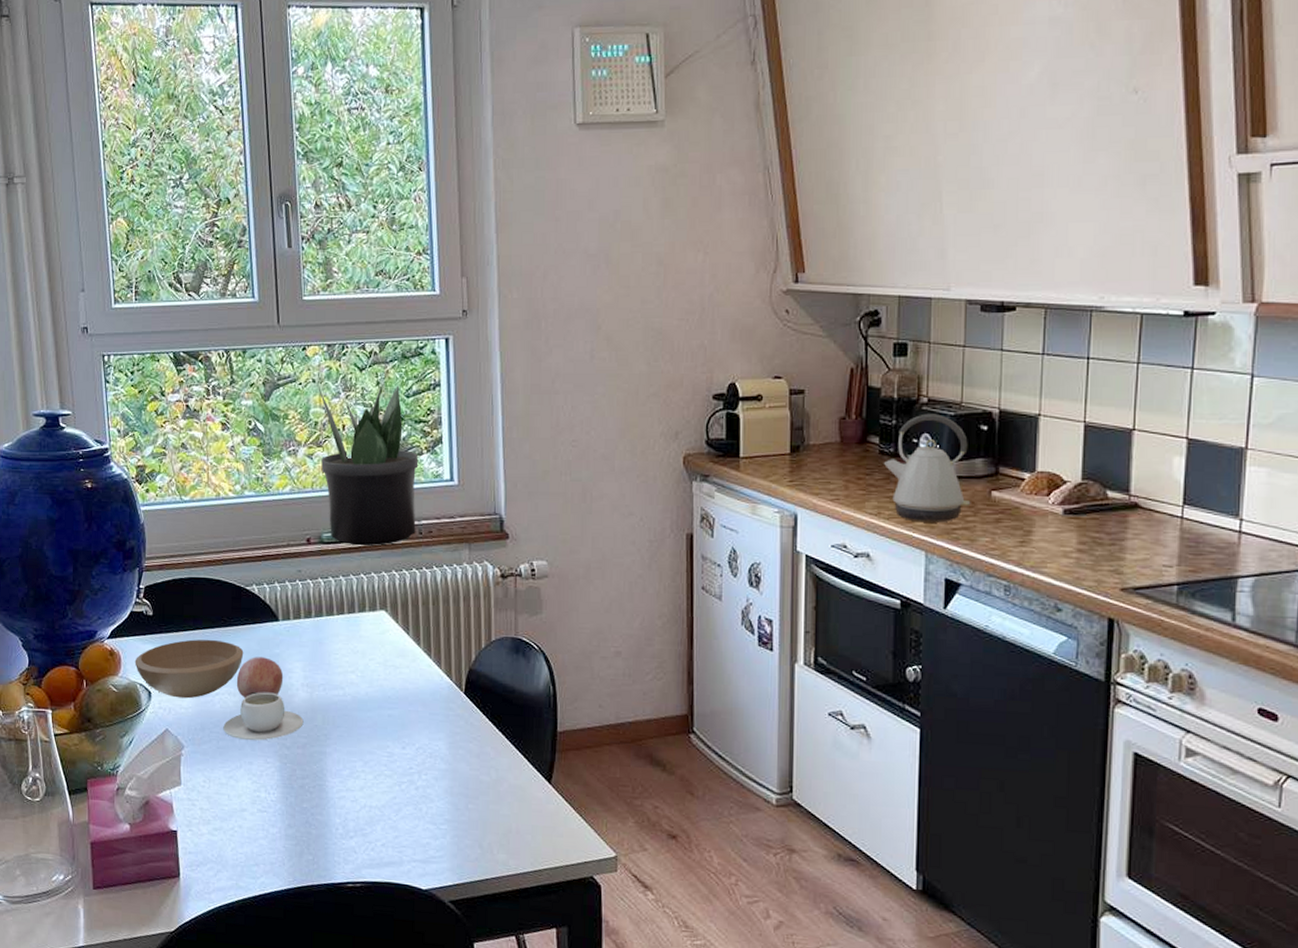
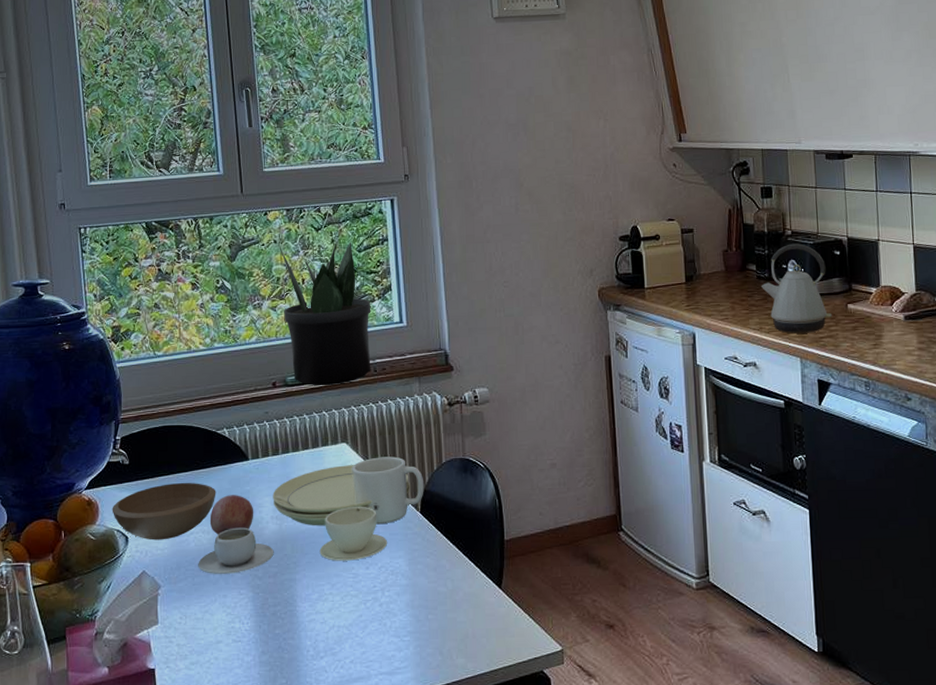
plate: none [304,634,455,699] -> present [273,465,410,526]
teacup: none [352,680,427,739] -> present [319,506,388,561]
mug: none [390,629,470,703] -> present [352,456,424,525]

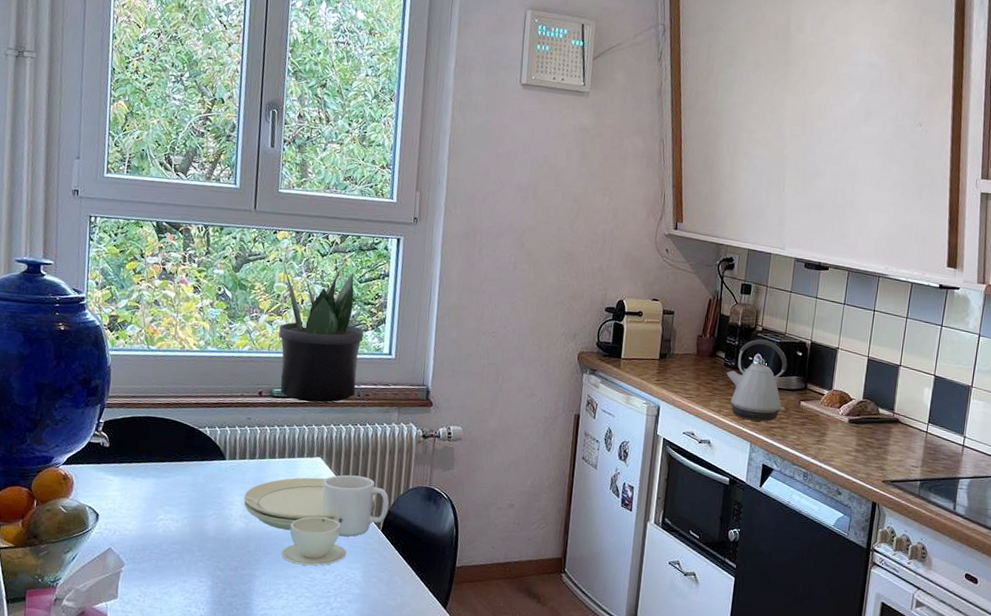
bowl: present [112,482,216,540] -> none [86,470,191,522]
teacup: present [198,527,274,574] -> none [163,520,238,562]
fruit: present [209,495,254,535] -> none [180,489,225,525]

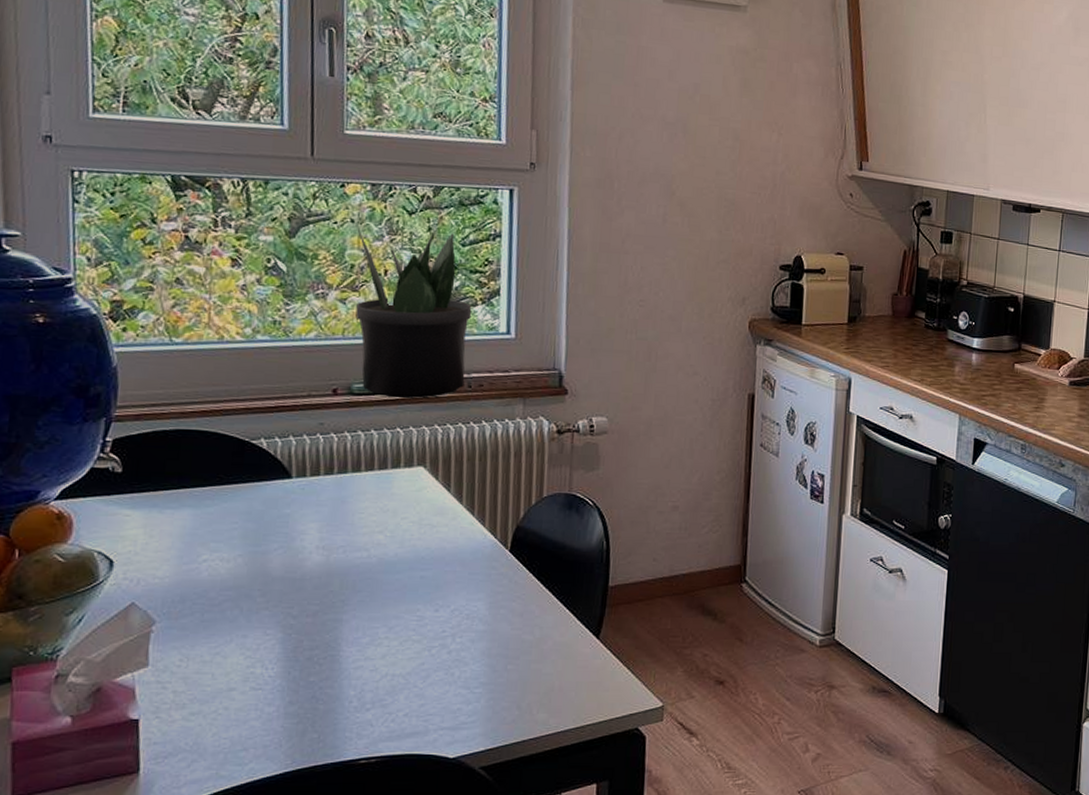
plate: present [244,477,376,531] -> none [320,492,501,561]
teacup: present [281,516,347,566] -> none [376,539,466,602]
mug: present [321,475,390,537] -> none [427,485,518,562]
kettle: present [726,339,788,422] -> none [927,294,998,390]

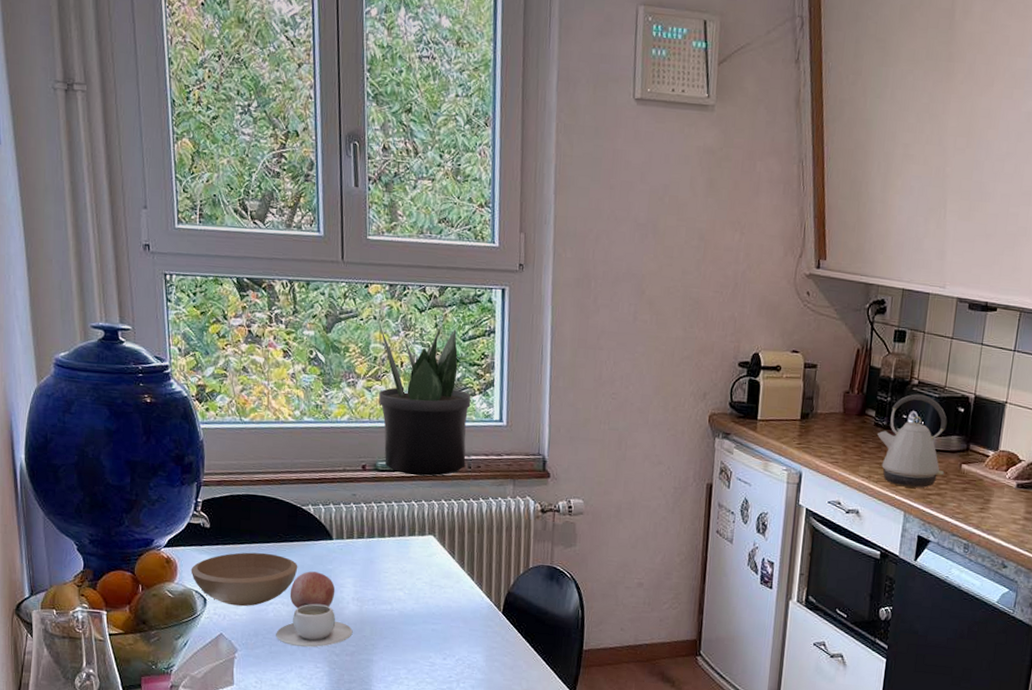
bowl: none [92,499,244,567] -> present [191,552,298,607]
teacup: none [210,556,317,610] -> present [276,603,353,647]
fruit: none [231,518,294,564] -> present [290,571,335,609]
kettle: none [927,294,998,390] -> present [876,394,947,488]

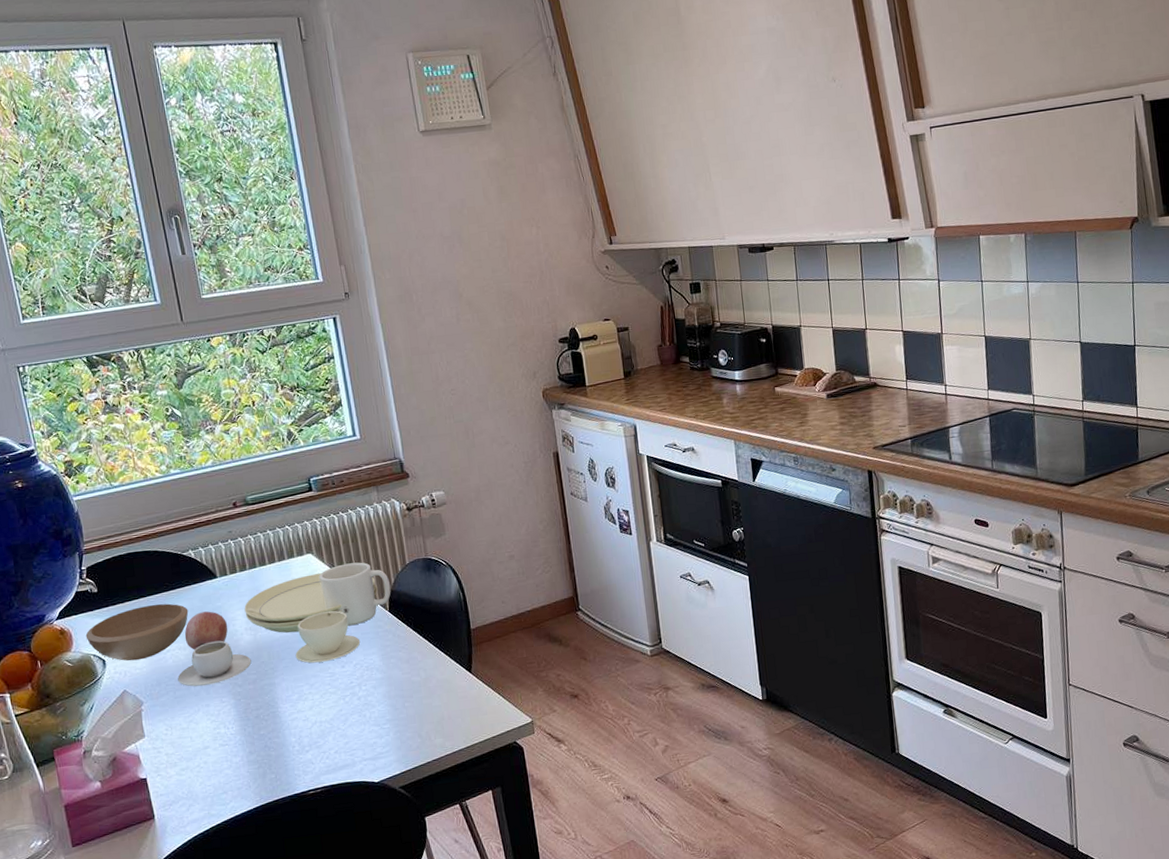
plate: none [355,557,495,614] -> present [244,573,378,633]
planter: present [378,323,471,476] -> none [225,362,329,503]
teacup: none [398,598,467,650] -> present [295,610,361,664]
mug: none [436,553,509,620] -> present [319,562,391,626]
kettle: present [876,394,947,488] -> none [694,334,762,419]

